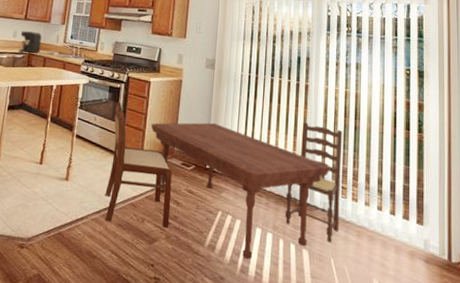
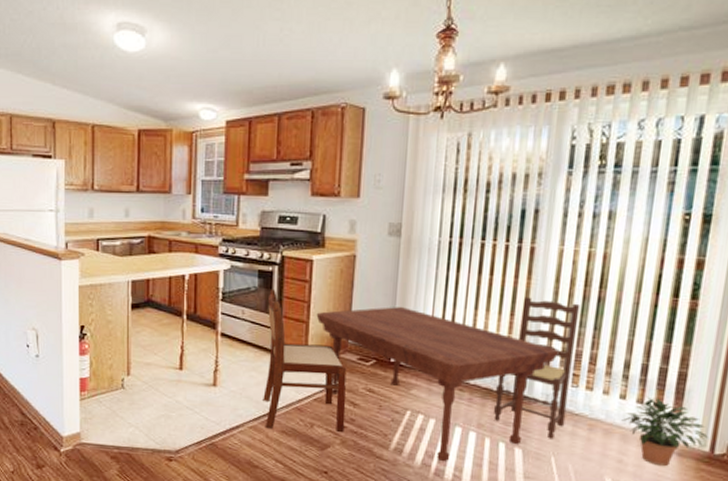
coffee maker: present [19,31,42,54] -> none [134,207,163,237]
potted plant: none [381,209,446,272] -> present [621,396,709,467]

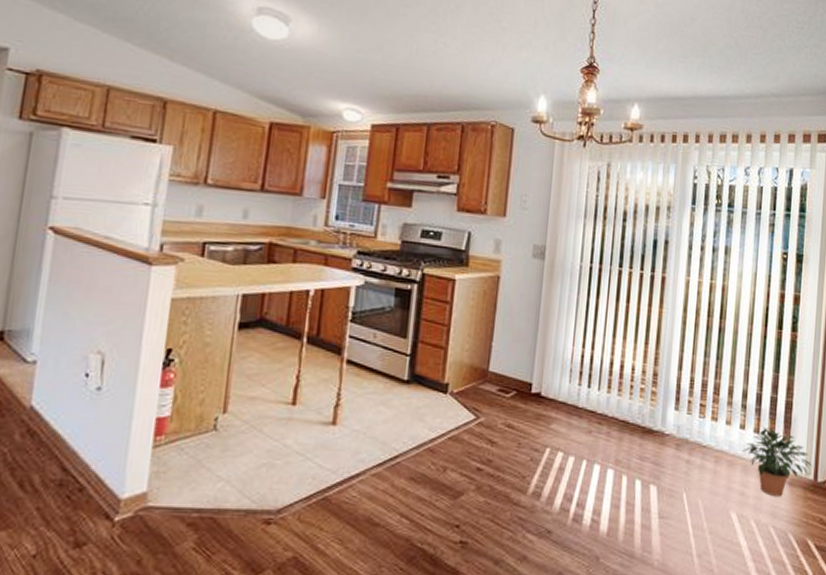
dining chair: present [263,289,347,433] -> none [390,309,486,477]
dining table: present [316,307,559,461] -> none [456,333,688,504]
dining chair: present [494,296,581,439] -> none [630,325,705,474]

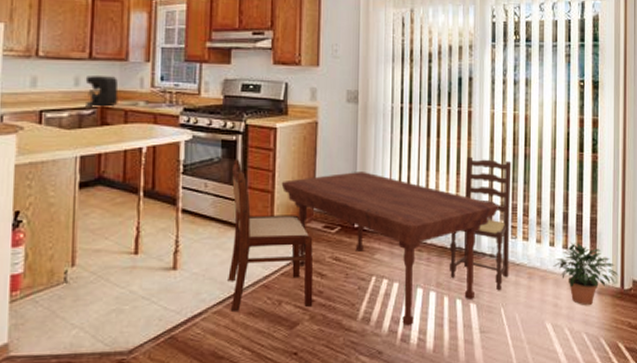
coffee maker: none [253,209,289,244] -> present [85,76,119,107]
dining chair: none [390,309,486,477] -> present [228,159,314,311]
dining table: none [456,333,688,504] -> present [281,172,499,325]
dining chair: none [630,325,705,474] -> present [450,156,512,291]

